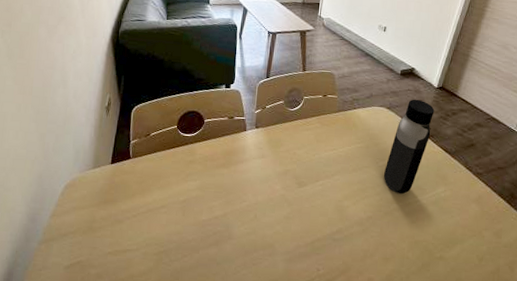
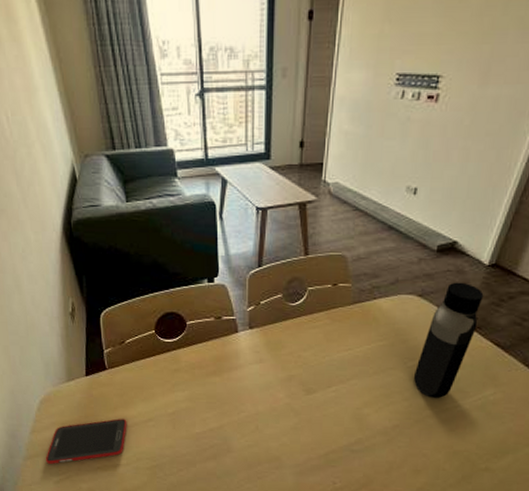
cell phone: none [59,205,142,249] -> present [45,419,127,464]

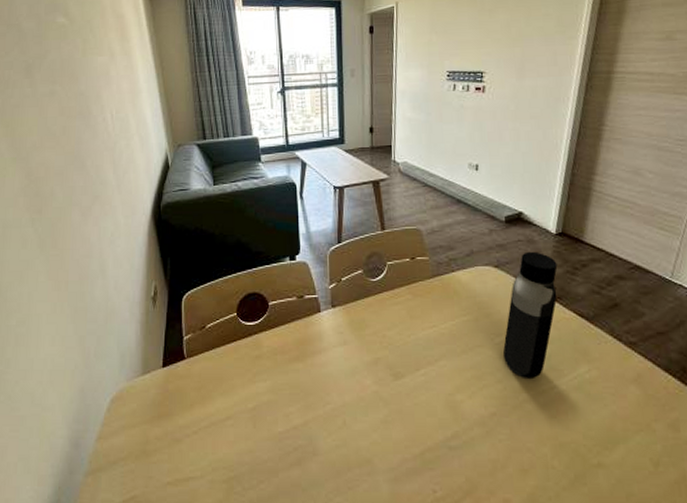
cell phone: present [45,419,127,464] -> none [109,418,204,480]

